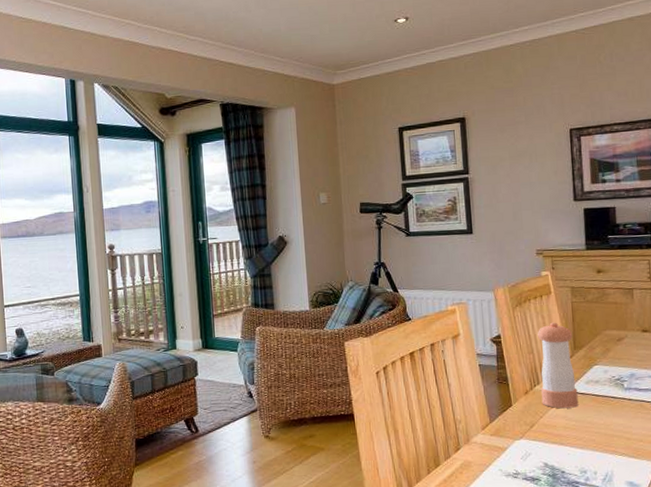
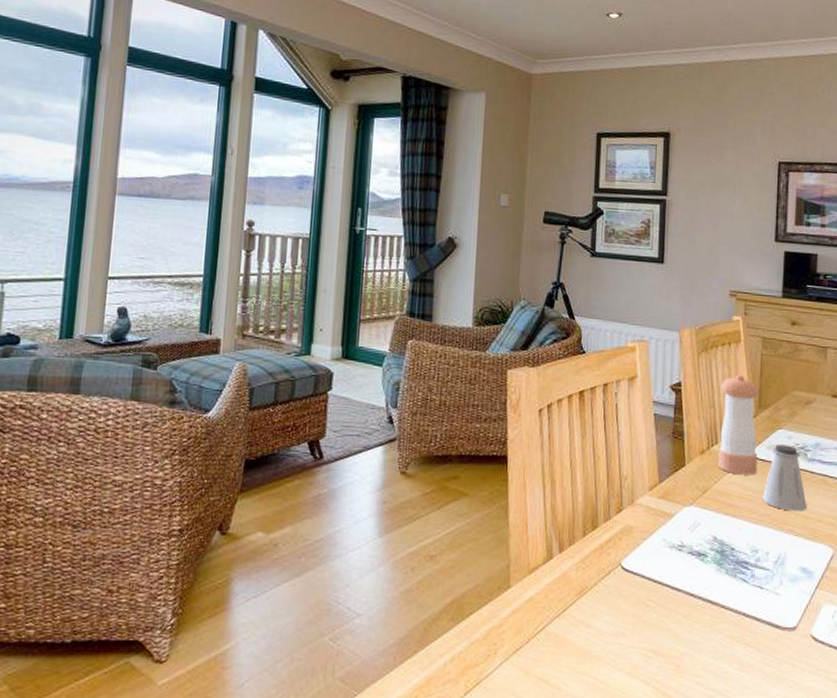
saltshaker: none [586,378,628,435] -> present [763,445,807,512]

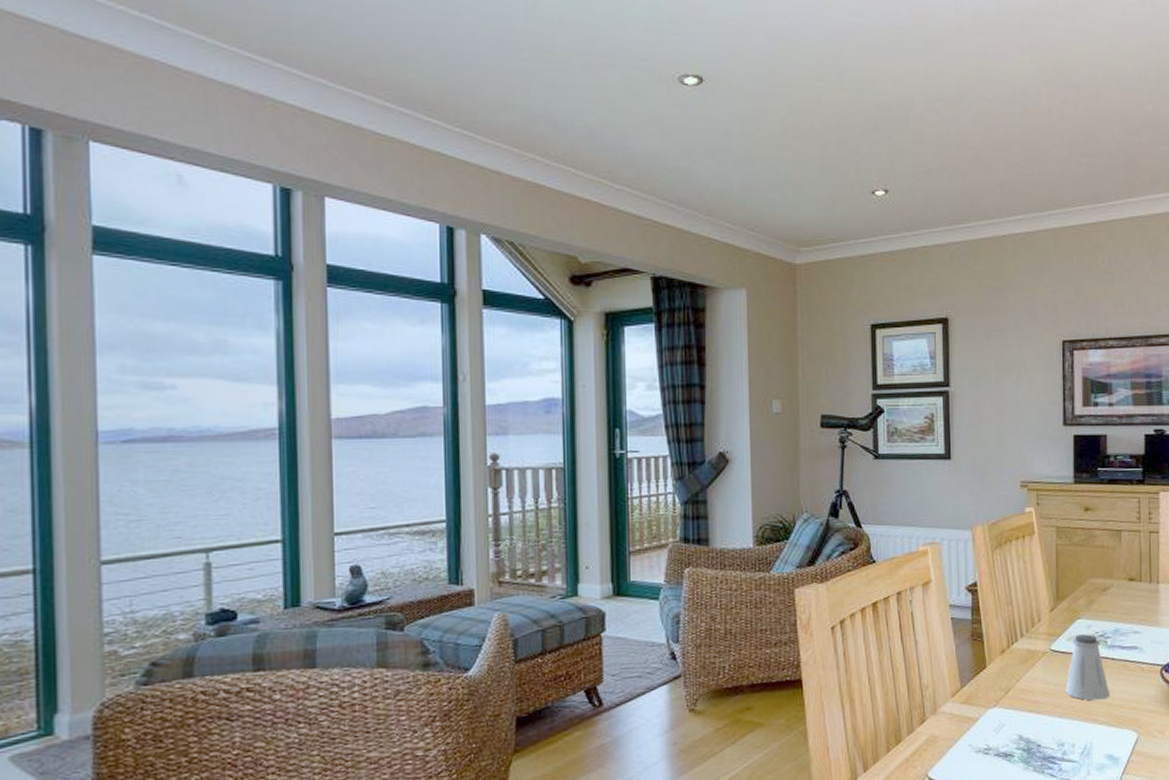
pepper shaker: present [718,374,759,475] -> none [1017,568,1059,671]

